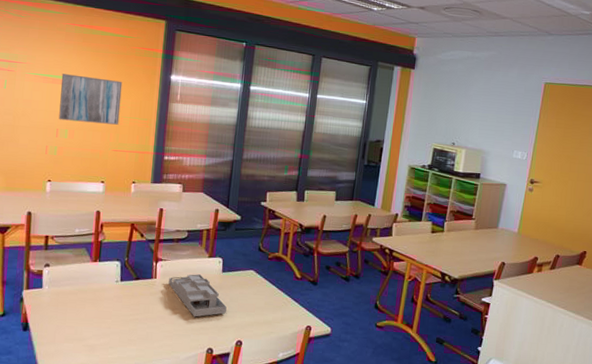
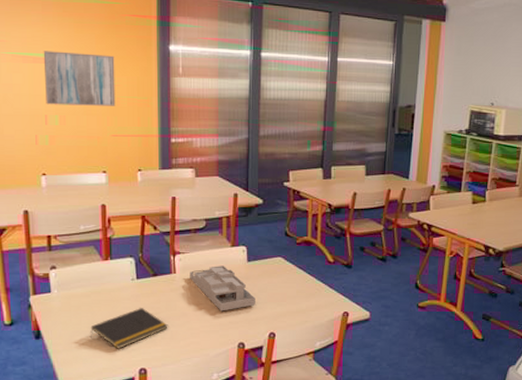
notepad: none [72,308,145,346] -> present [89,308,168,349]

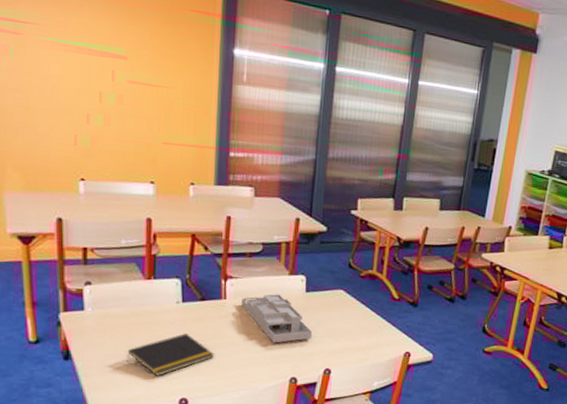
wall art: present [43,51,116,106] -> none [88,40,171,111]

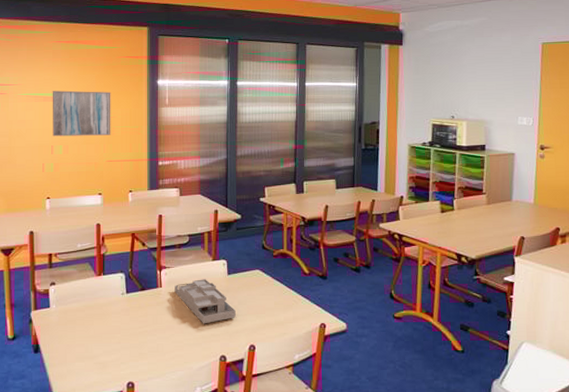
wall art: none [88,40,171,111] -> present [52,90,111,137]
notepad: present [126,333,214,376] -> none [83,321,154,362]

